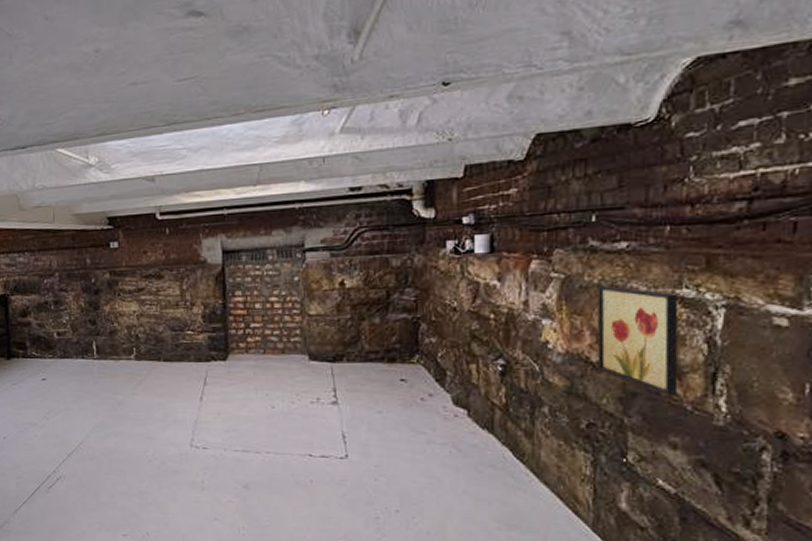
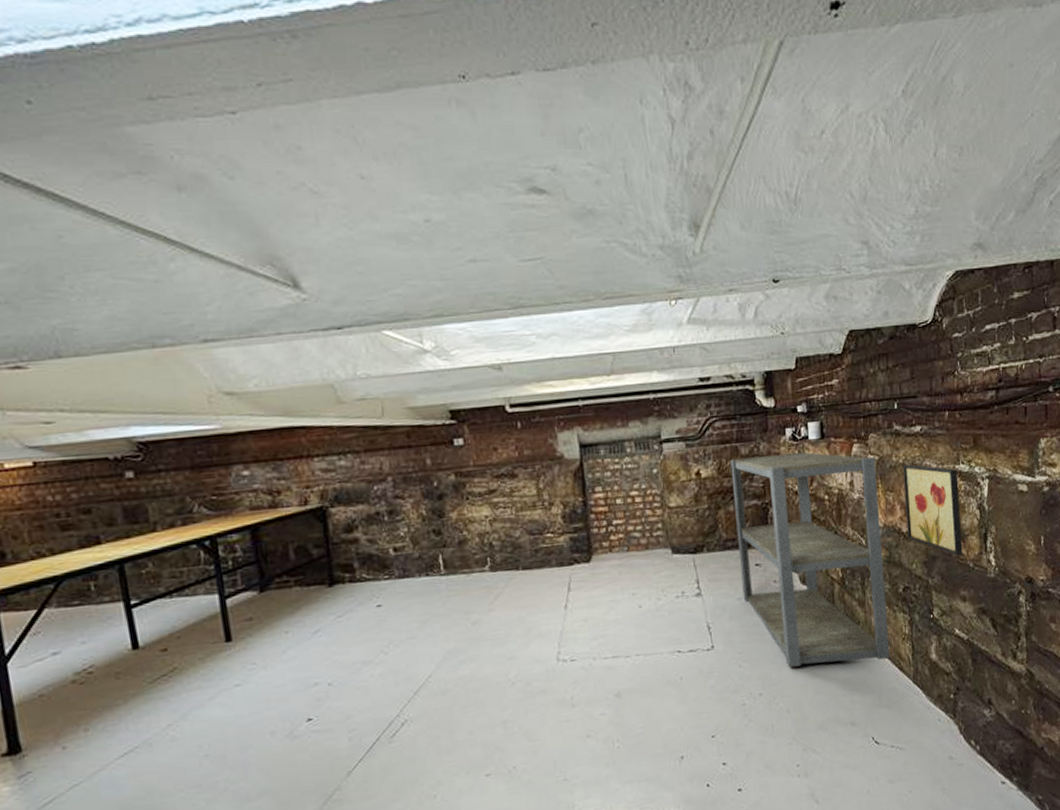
shelving unit: none [379,265,563,499] -> present [730,451,890,667]

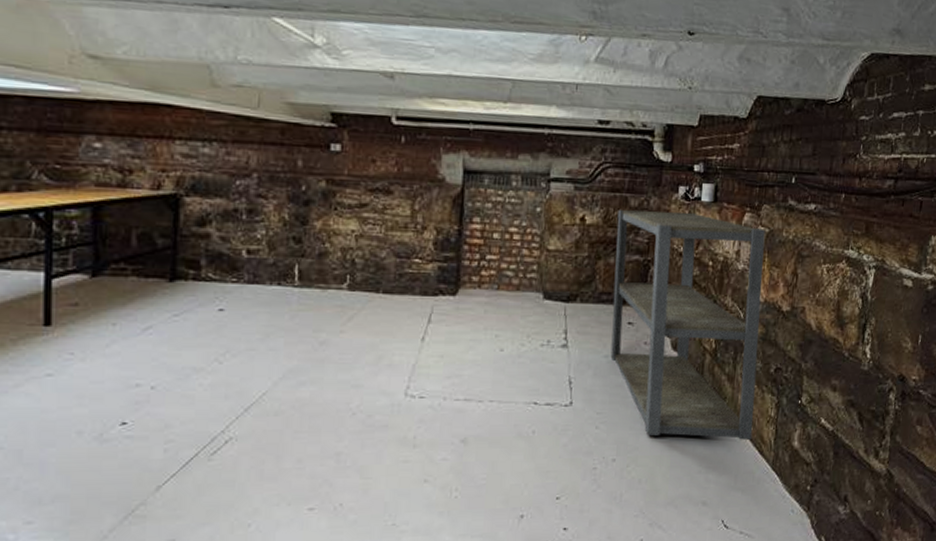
wall art: present [902,464,963,556] -> none [786,241,846,343]

